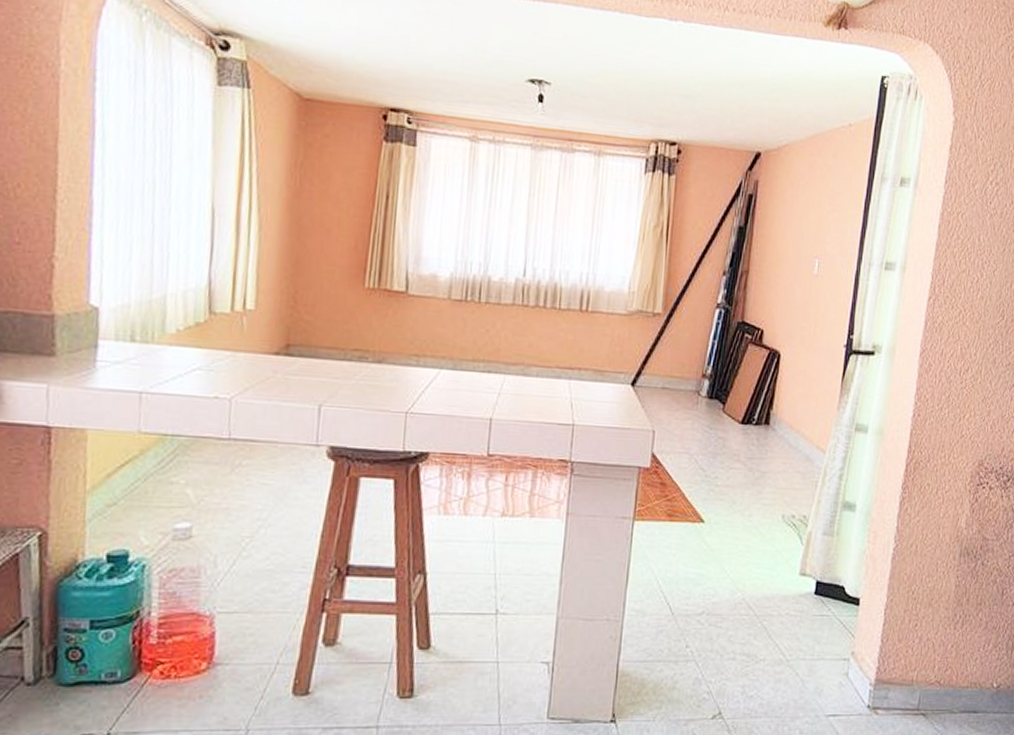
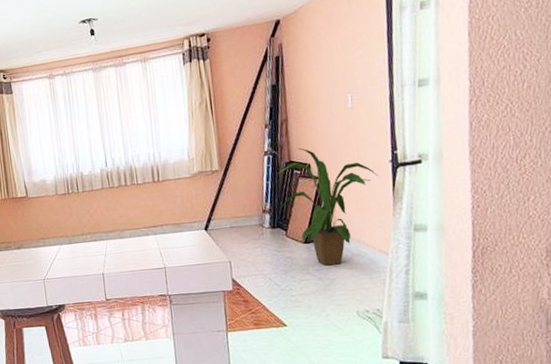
house plant: none [720,308,831,456] -> present [277,148,378,266]

